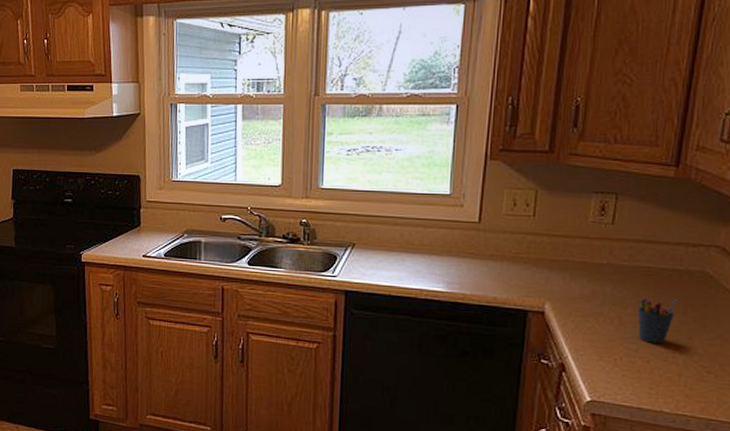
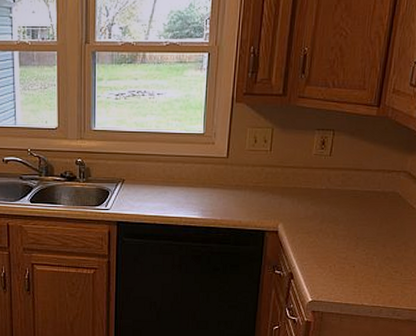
pen holder: present [637,298,679,344] -> none [347,216,377,252]

